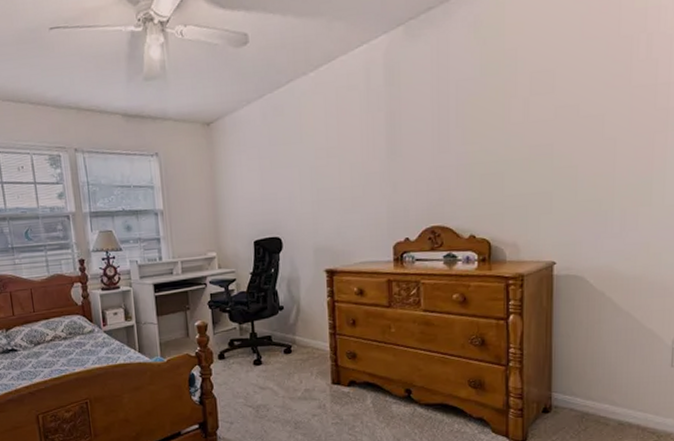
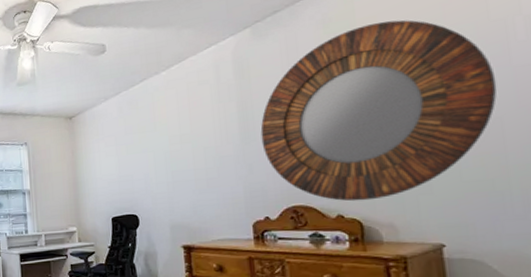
home mirror: none [406,29,617,221] -> present [260,20,498,202]

